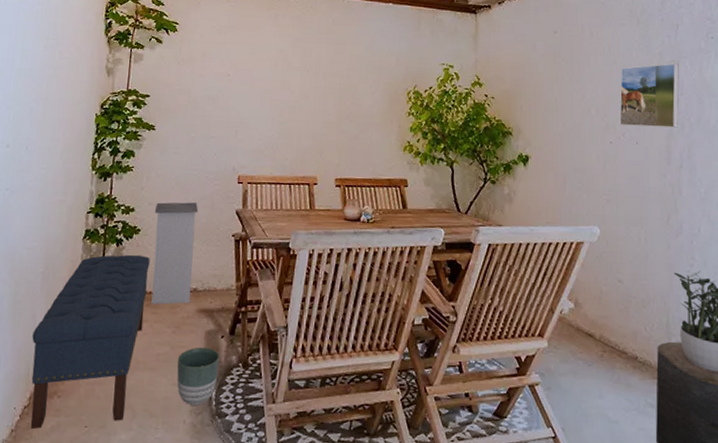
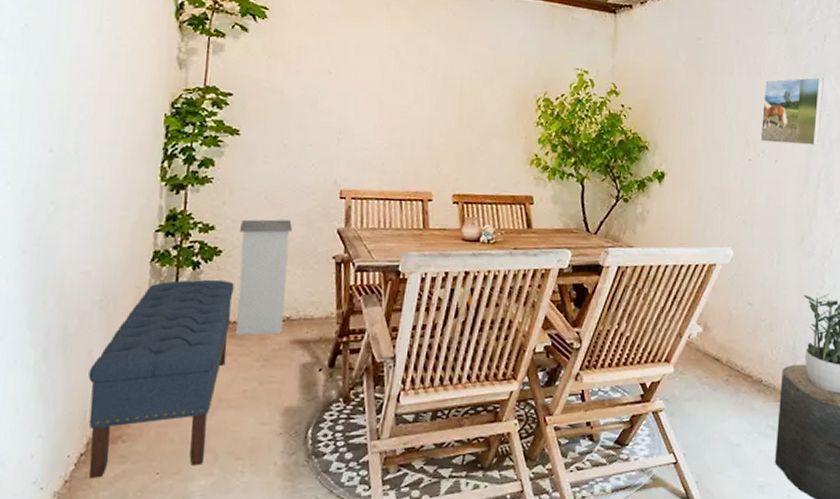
planter: present [177,347,220,406] -> none [266,381,317,446]

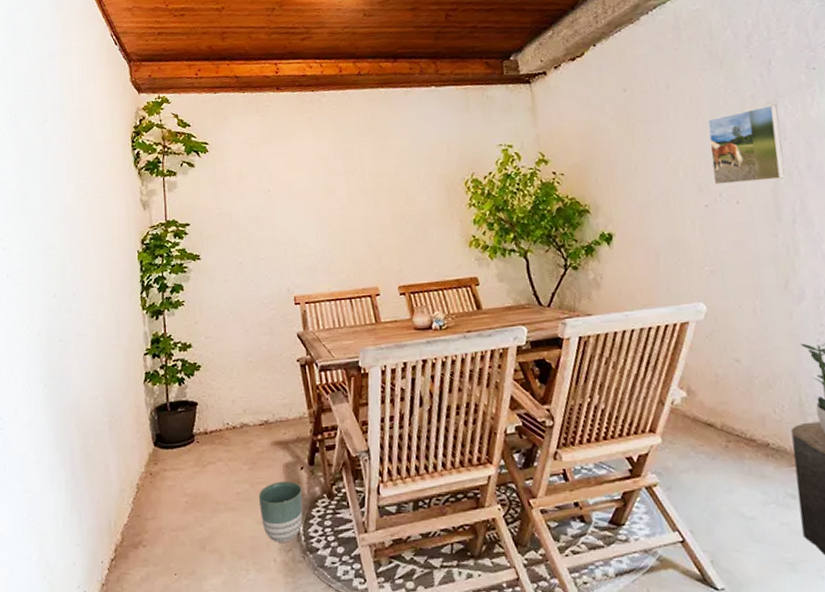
bench: present [88,279,234,479] -> none [108,392,218,582]
trash can: present [236,219,293,336] -> none [212,330,263,443]
planter: none [266,381,317,446] -> present [258,480,303,544]

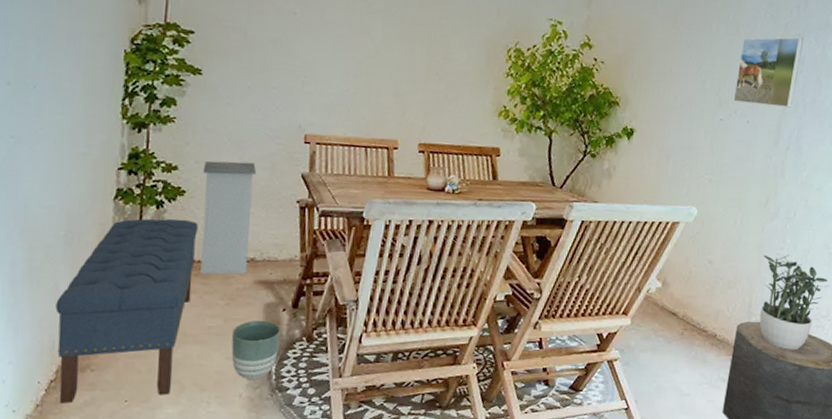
bench: none [108,392,218,582] -> present [55,218,198,404]
trash can: none [212,330,263,443] -> present [200,160,257,275]

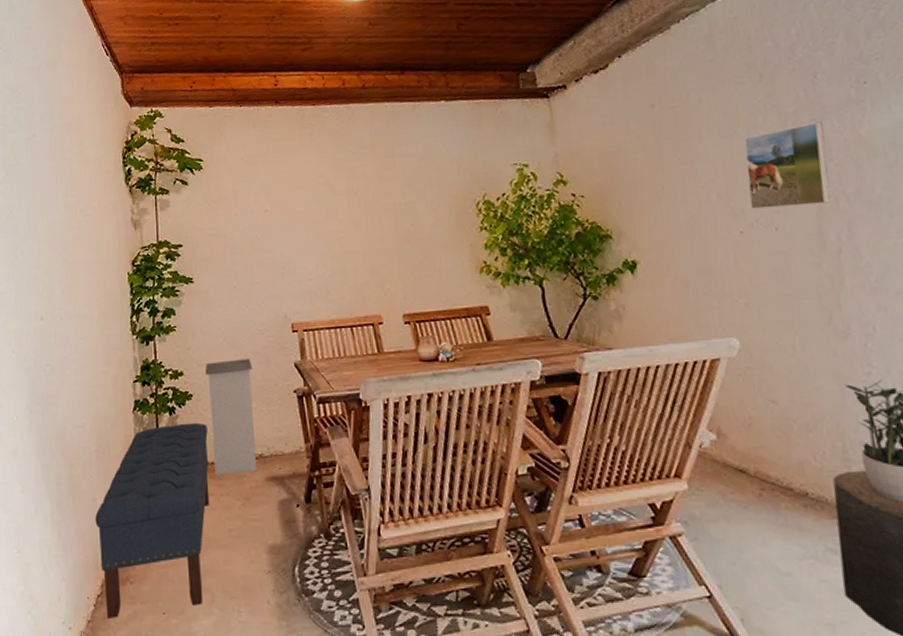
planter: present [231,320,281,380] -> none [251,518,299,585]

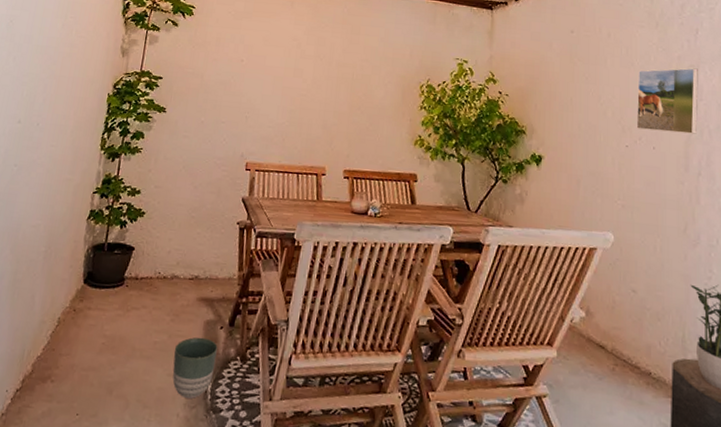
bench: present [95,422,210,620] -> none [21,237,153,415]
trash can: present [205,359,257,477] -> none [151,185,205,291]
planter: none [251,518,299,585] -> present [172,337,218,399]

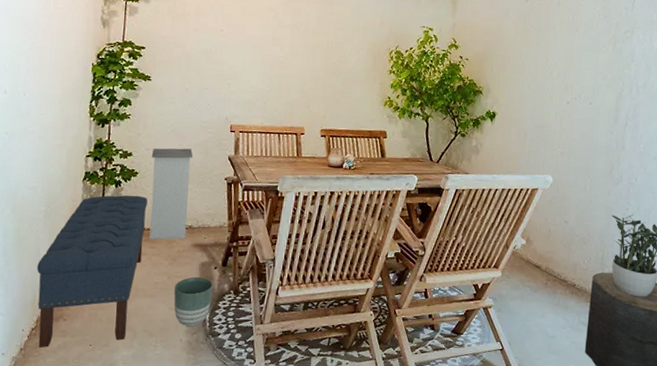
bench: none [21,237,153,415] -> present [37,195,148,348]
trash can: none [151,185,205,291] -> present [149,148,193,240]
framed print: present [636,68,699,134] -> none [577,33,633,91]

